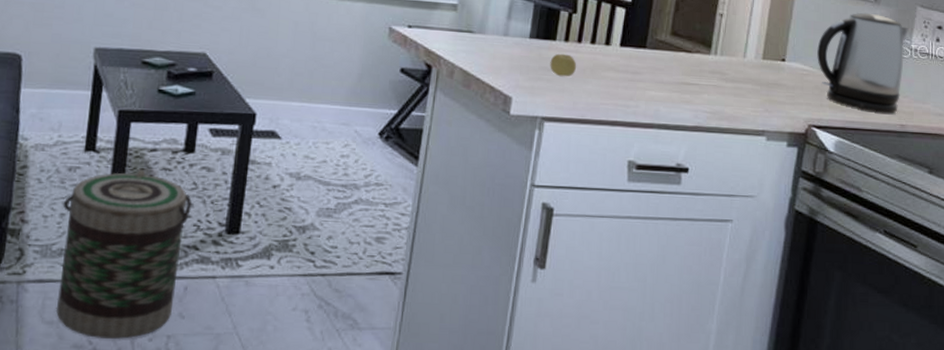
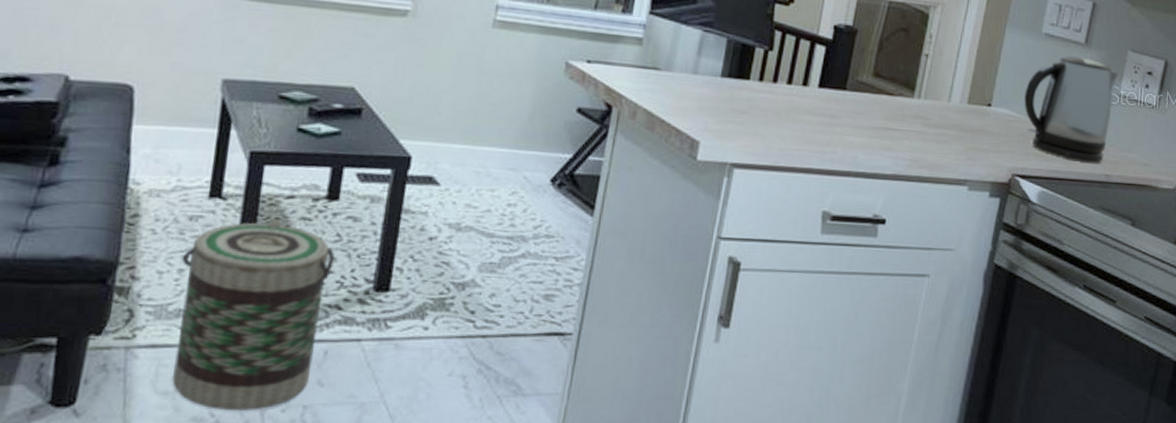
fruit: present [550,53,577,77] -> none [742,94,771,120]

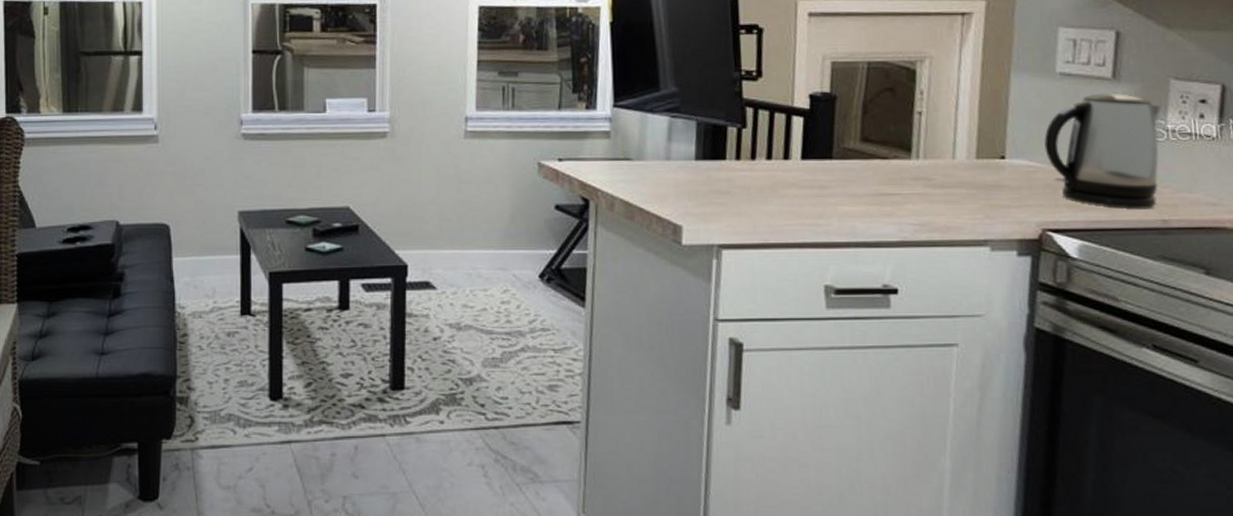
basket: present [171,219,335,410] -> none [227,330,352,501]

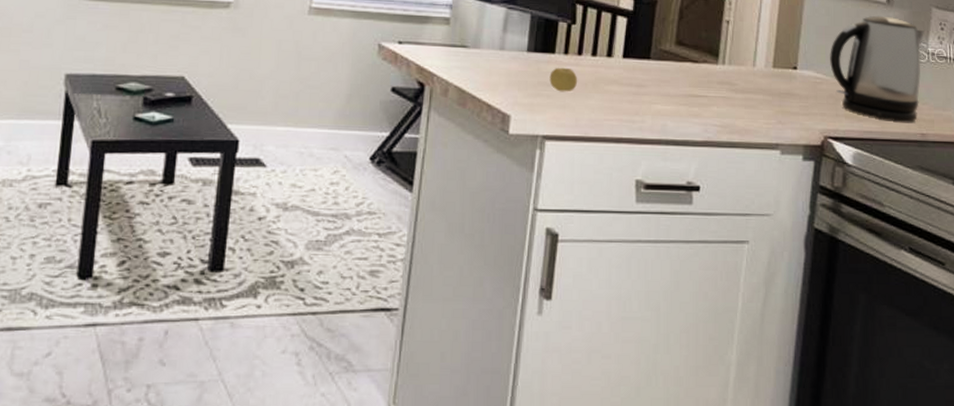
fruit: none [721,173,753,199] -> present [549,67,578,92]

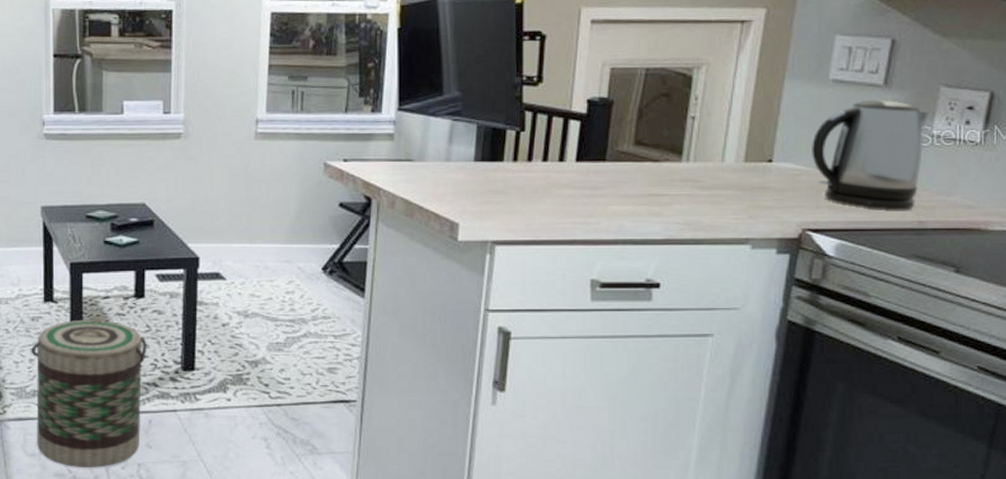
basket: none [26,204,171,390] -> present [31,316,147,468]
fruit: present [549,67,578,92] -> none [498,174,528,199]

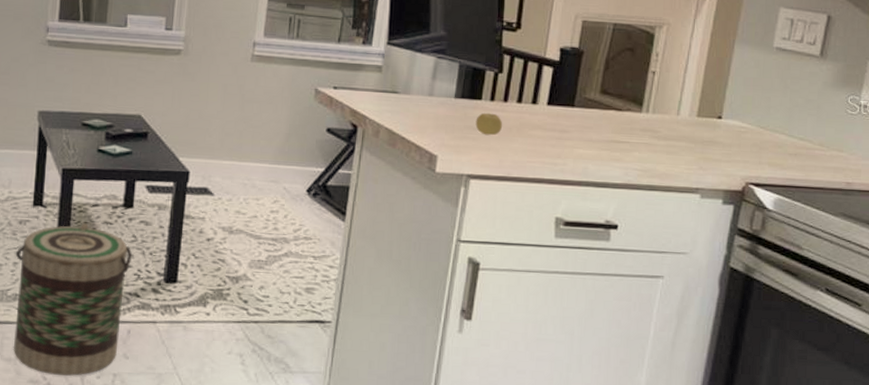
fruit: none [498,174,528,199] -> present [475,112,503,136]
kettle: present [812,99,929,210] -> none [756,68,858,171]

